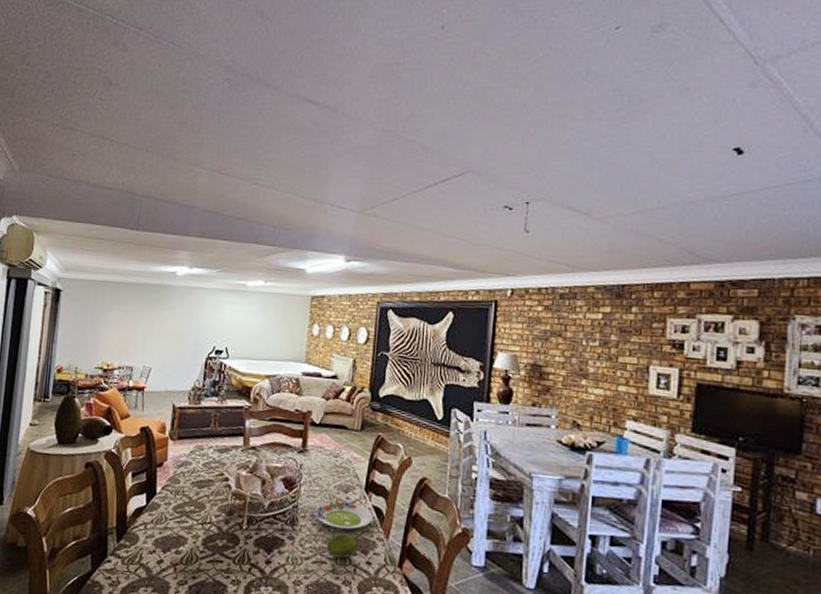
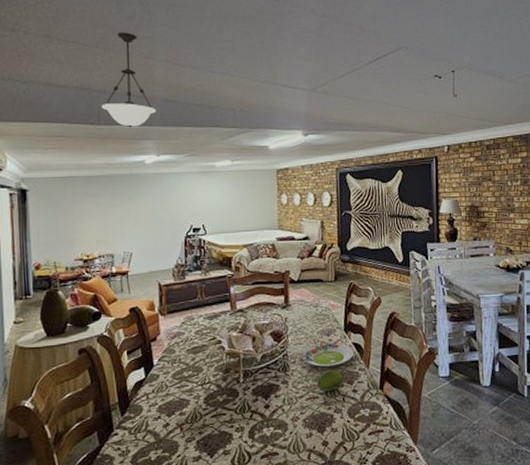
pendant light: none [142,137,195,237] -> present [101,32,156,128]

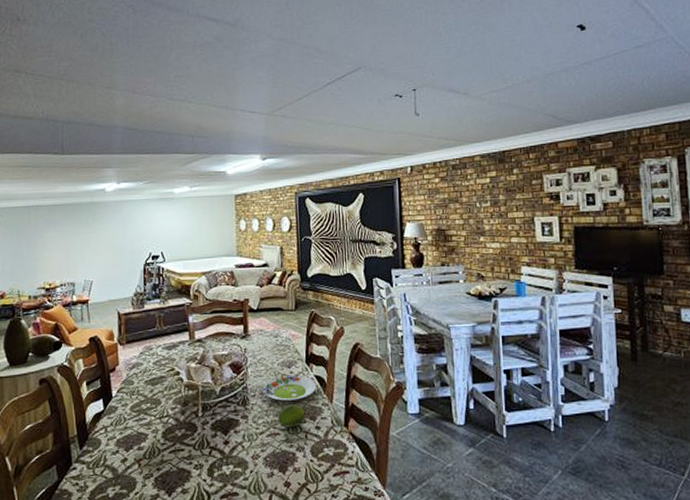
pendant light: present [101,32,156,128] -> none [65,64,117,157]

